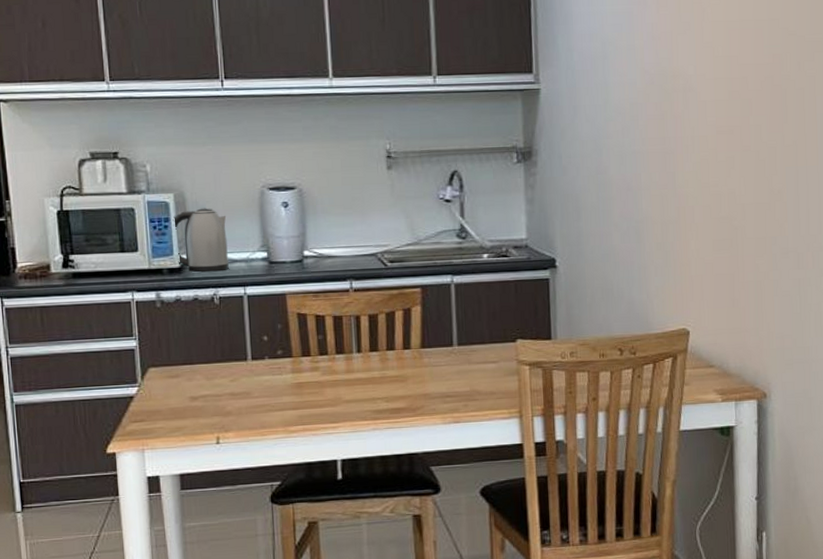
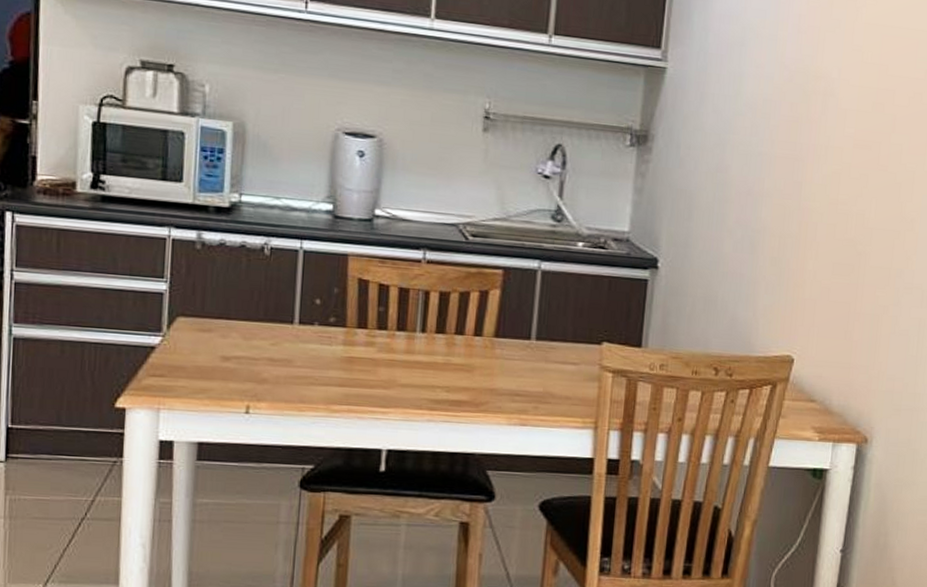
kettle: present [173,208,229,273] -> none [228,143,290,219]

